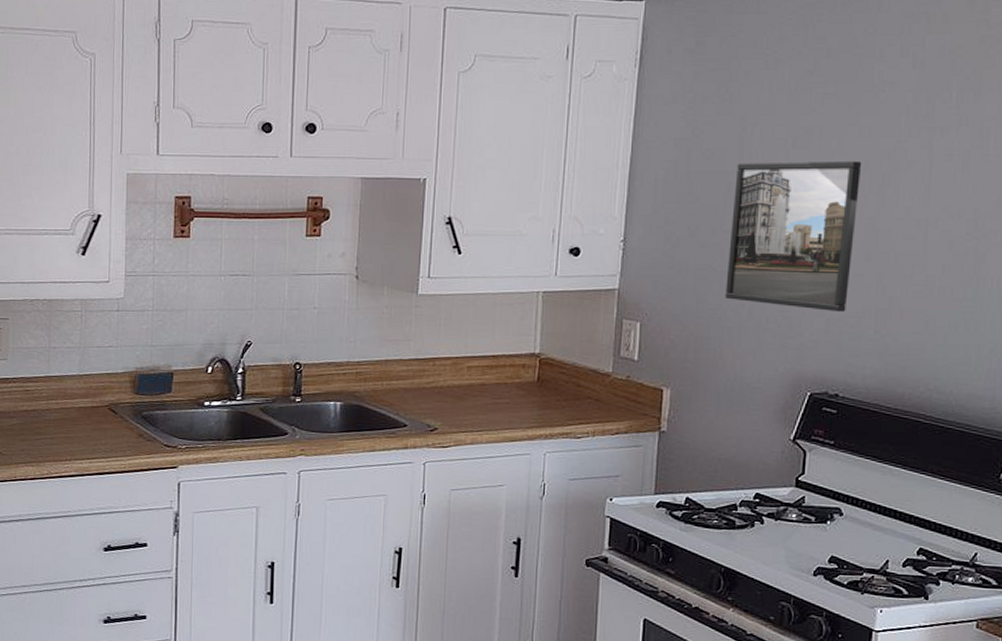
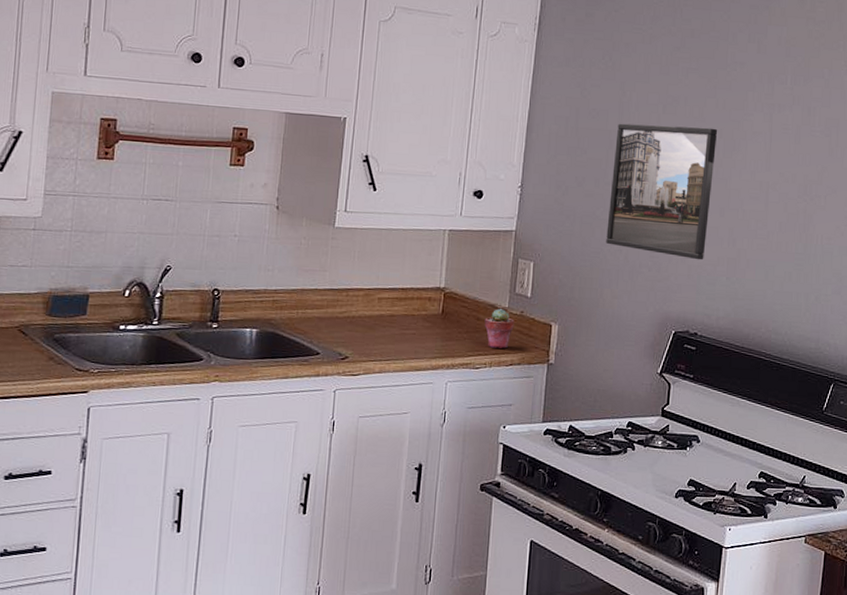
potted succulent: none [585,373,620,416] -> present [484,308,515,349]

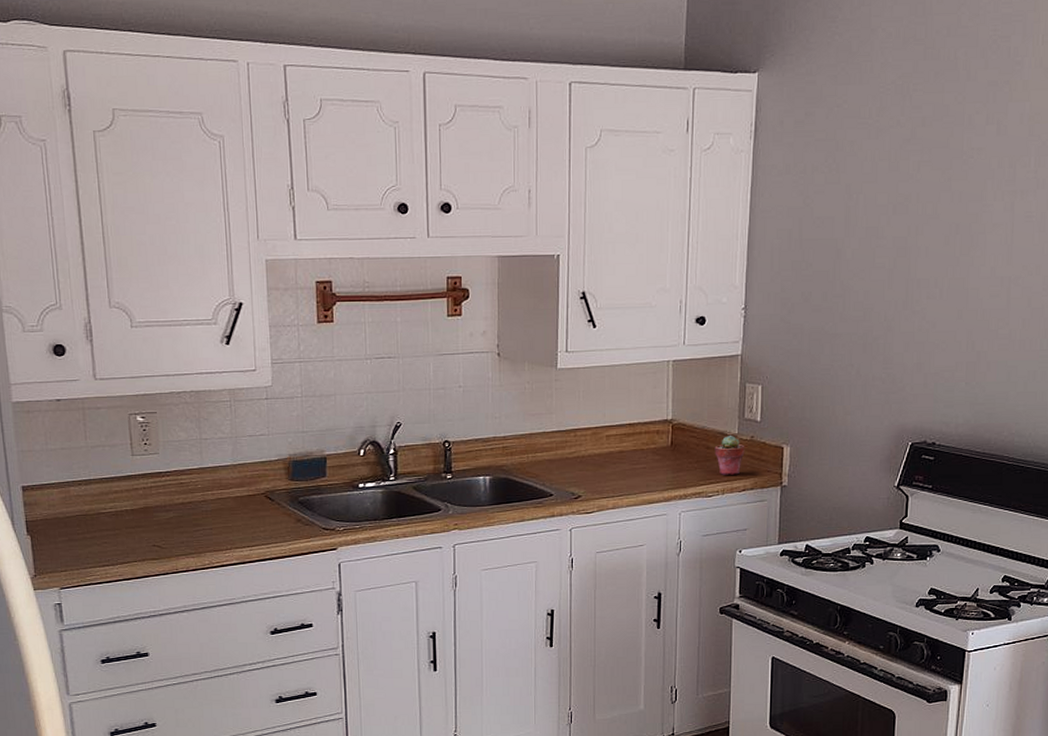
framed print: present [606,123,718,261] -> none [836,224,954,367]

